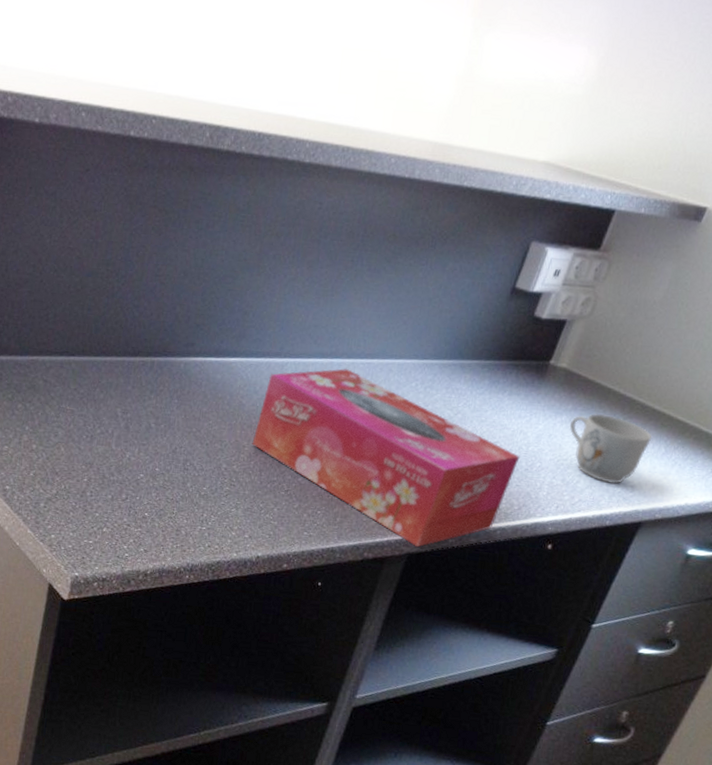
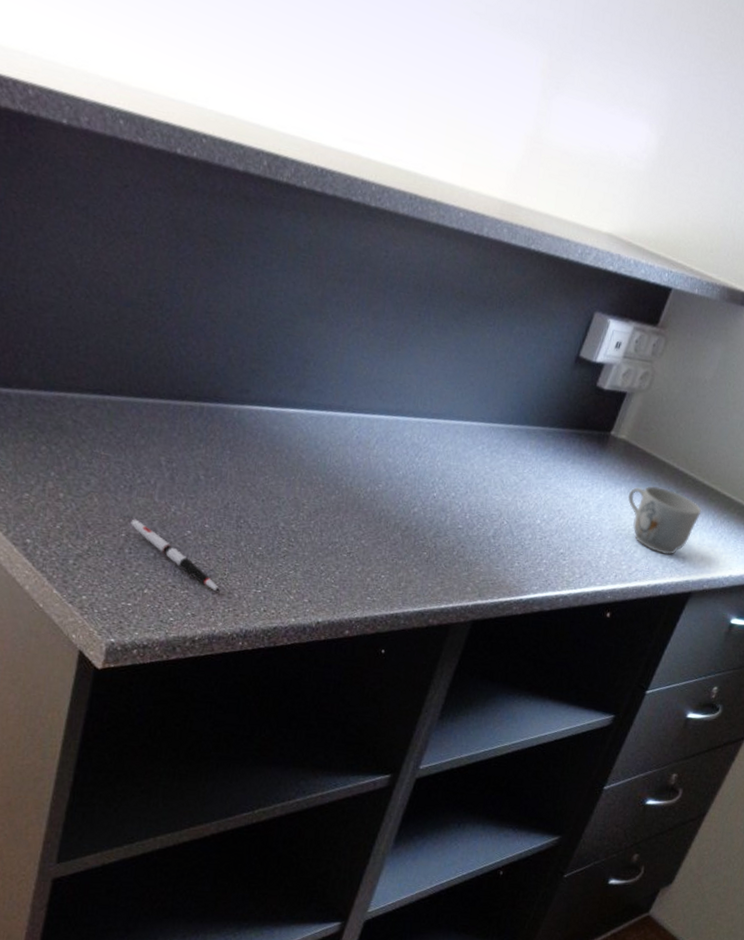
pen: none [91,465,169,530] -> present [130,519,220,592]
tissue box: present [252,368,520,548] -> none [312,427,582,615]

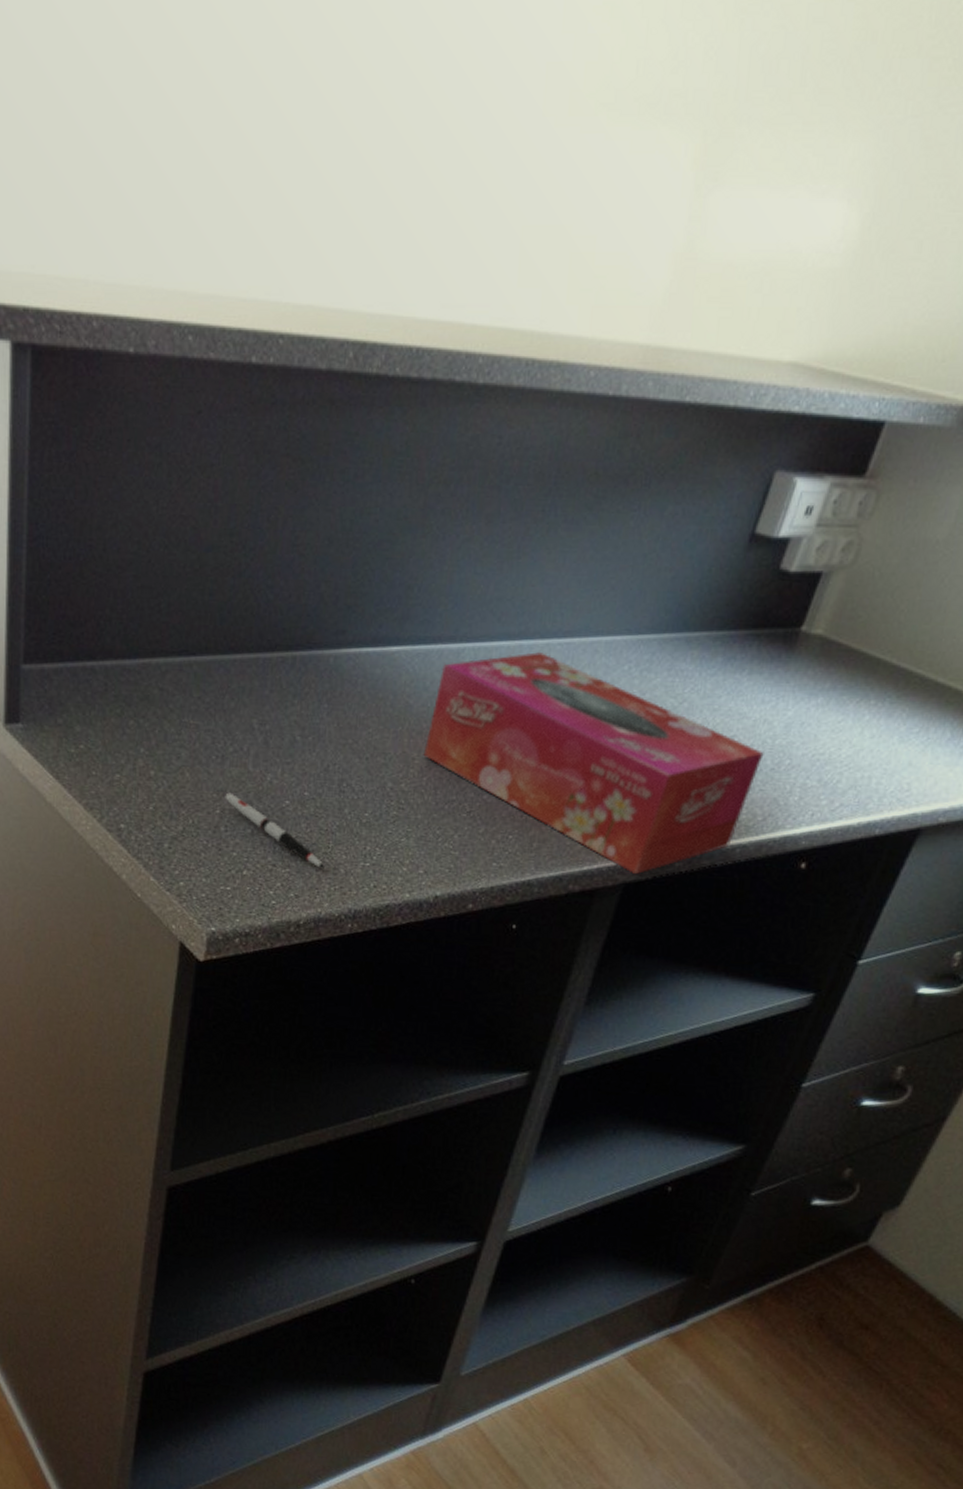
tissue box: none [312,427,582,615] -> present [423,652,764,875]
mug: present [628,485,702,555] -> none [827,691,935,781]

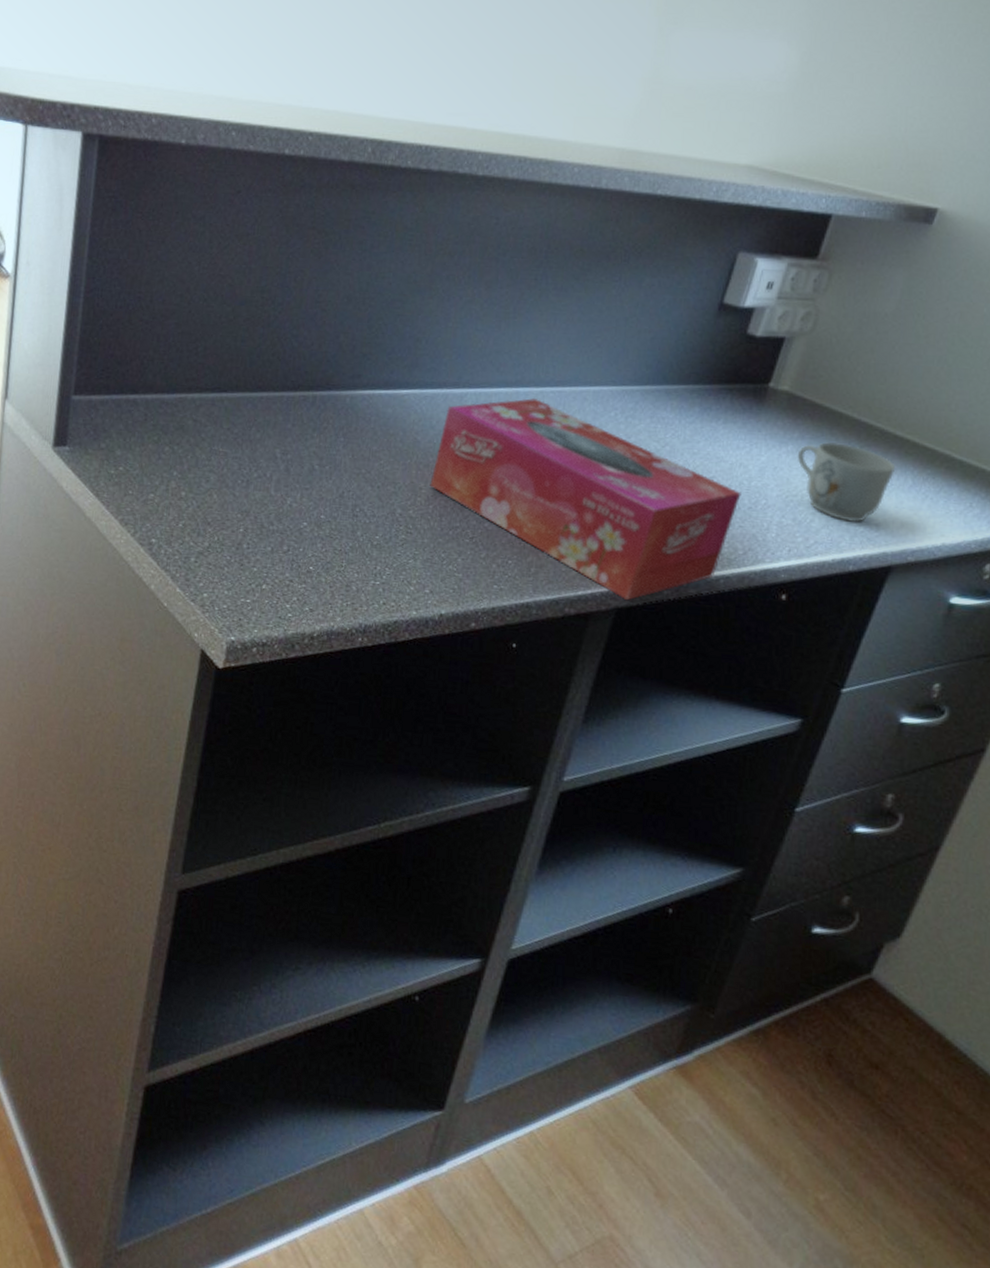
pen: present [225,792,324,869] -> none [248,513,338,585]
mug: none [827,691,935,781] -> present [797,441,896,522]

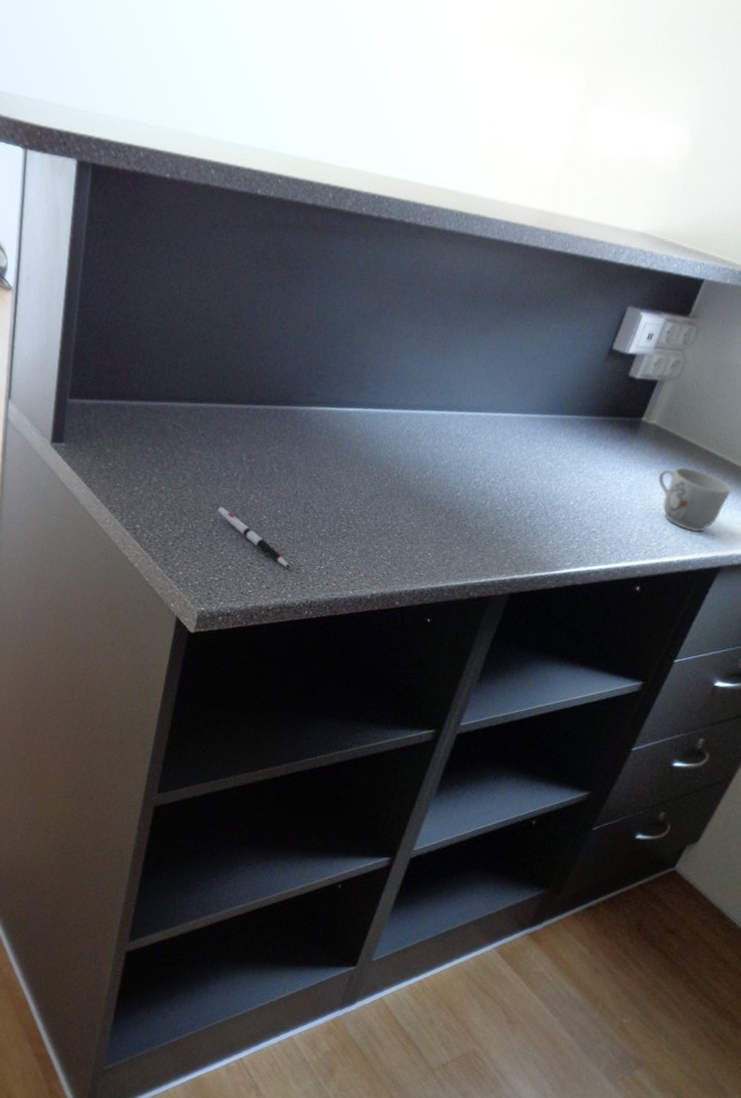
pen: none [248,513,338,585] -> present [217,506,290,568]
tissue box: present [430,398,741,601] -> none [368,420,613,588]

